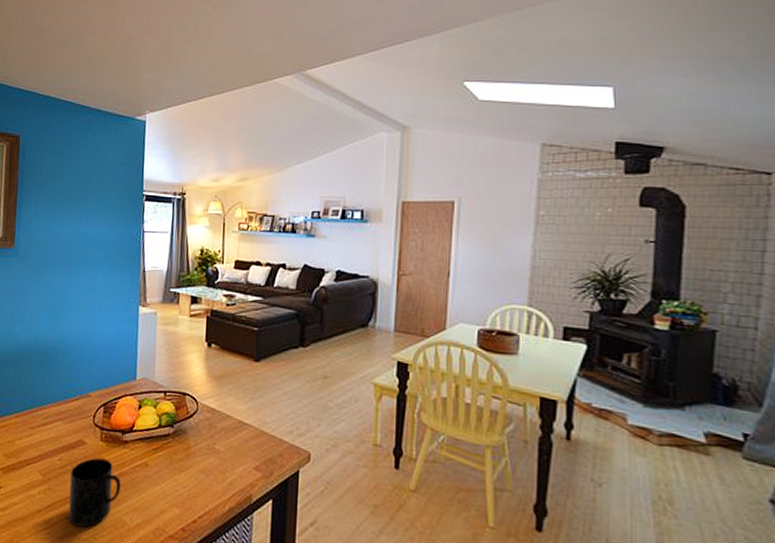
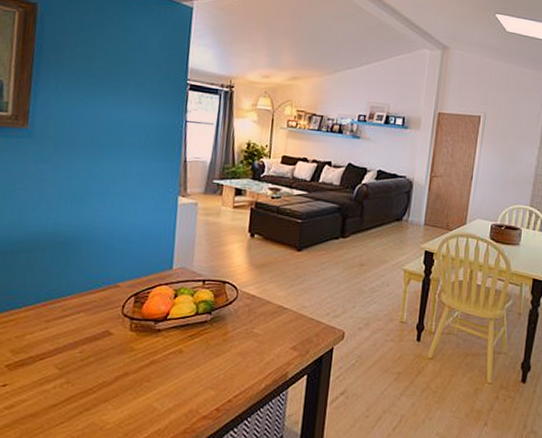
mug: present [68,458,121,527] -> none [90,348,152,417]

